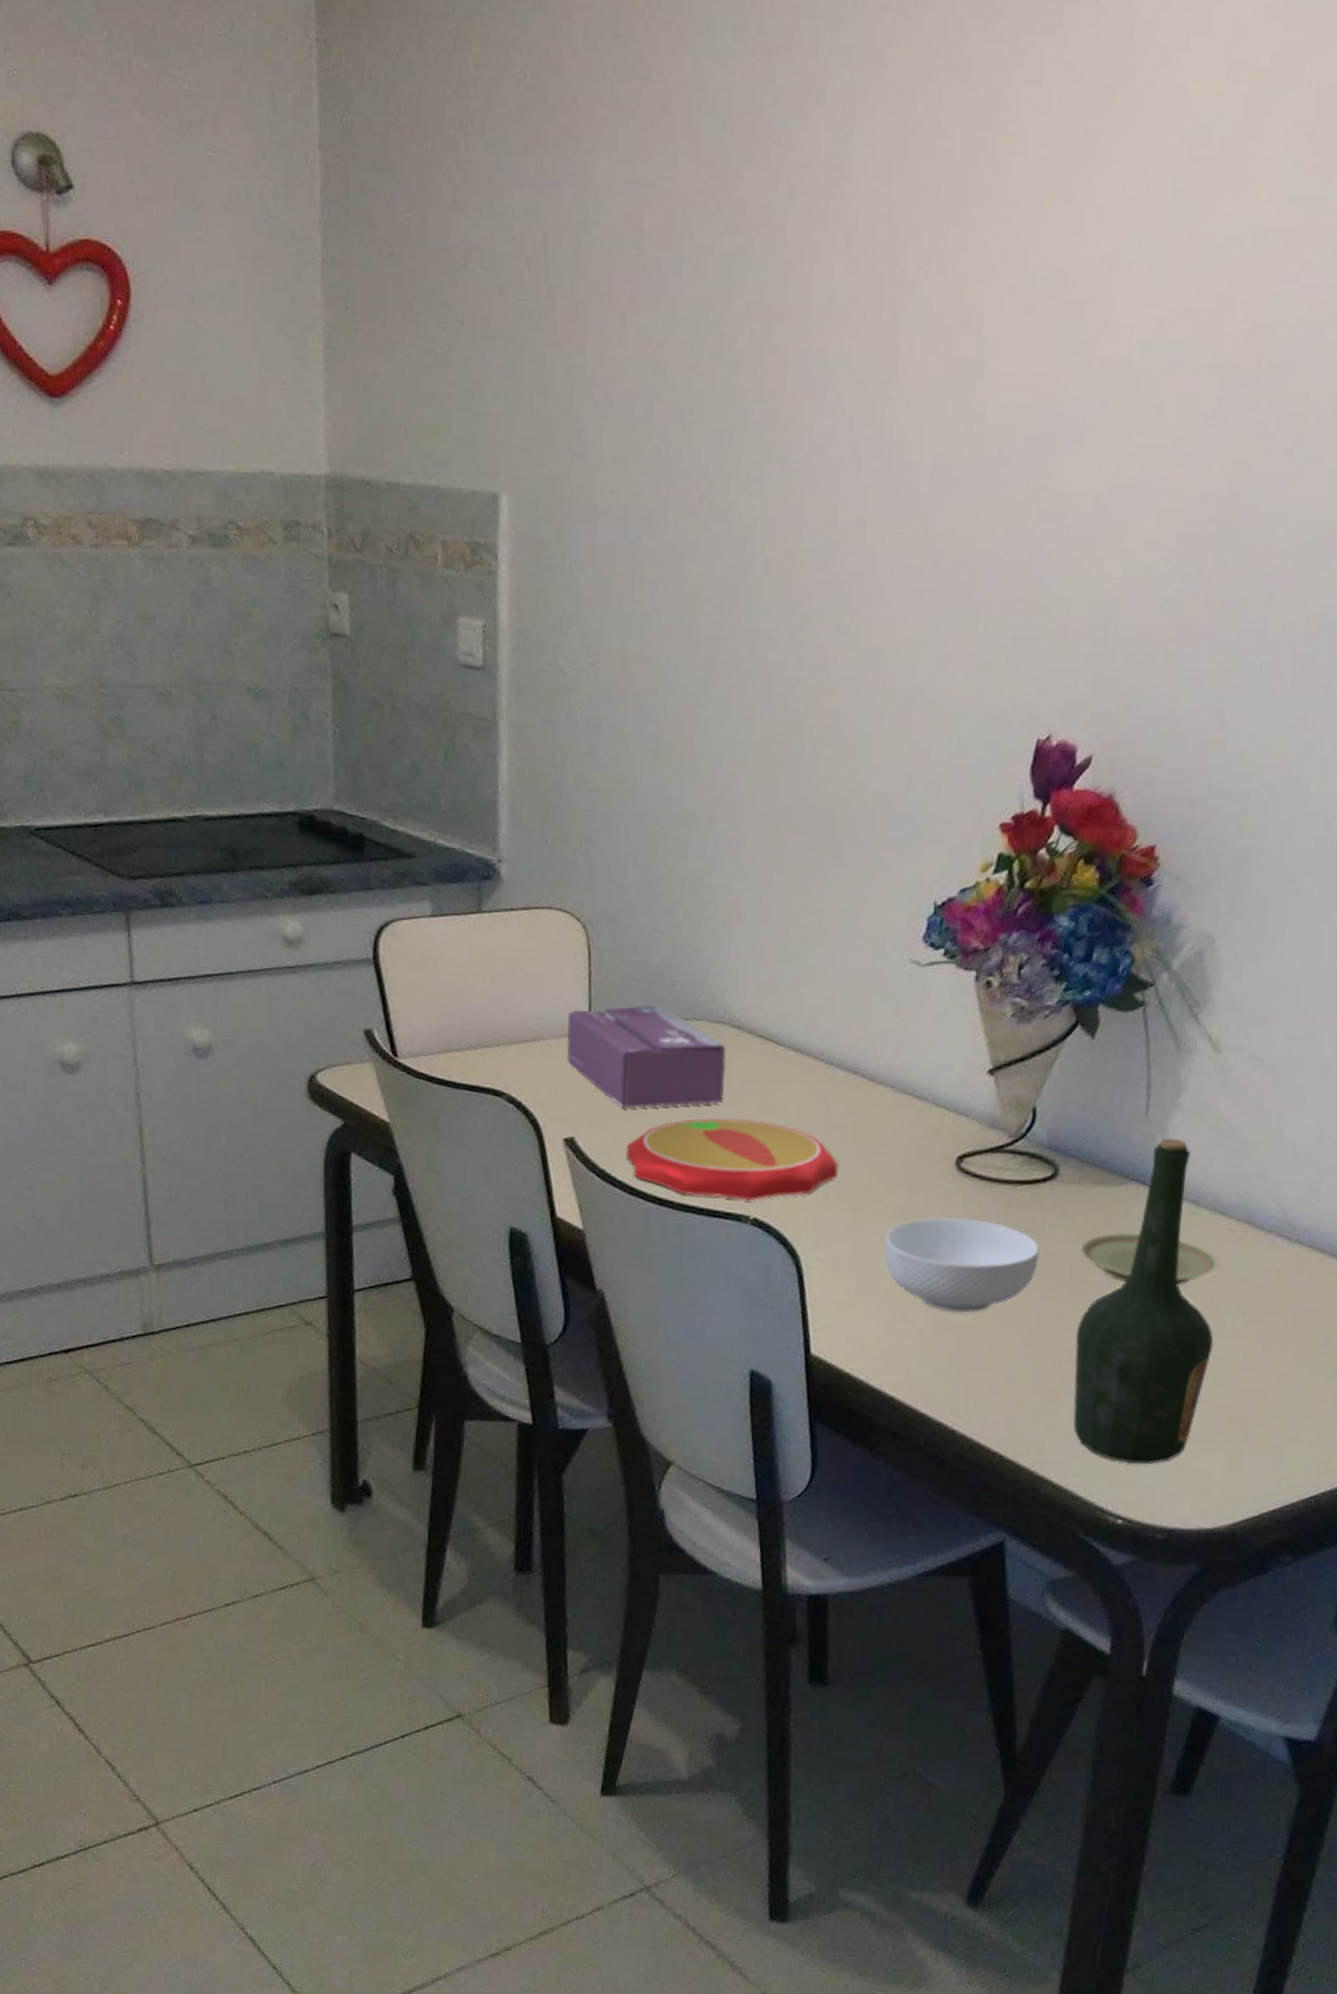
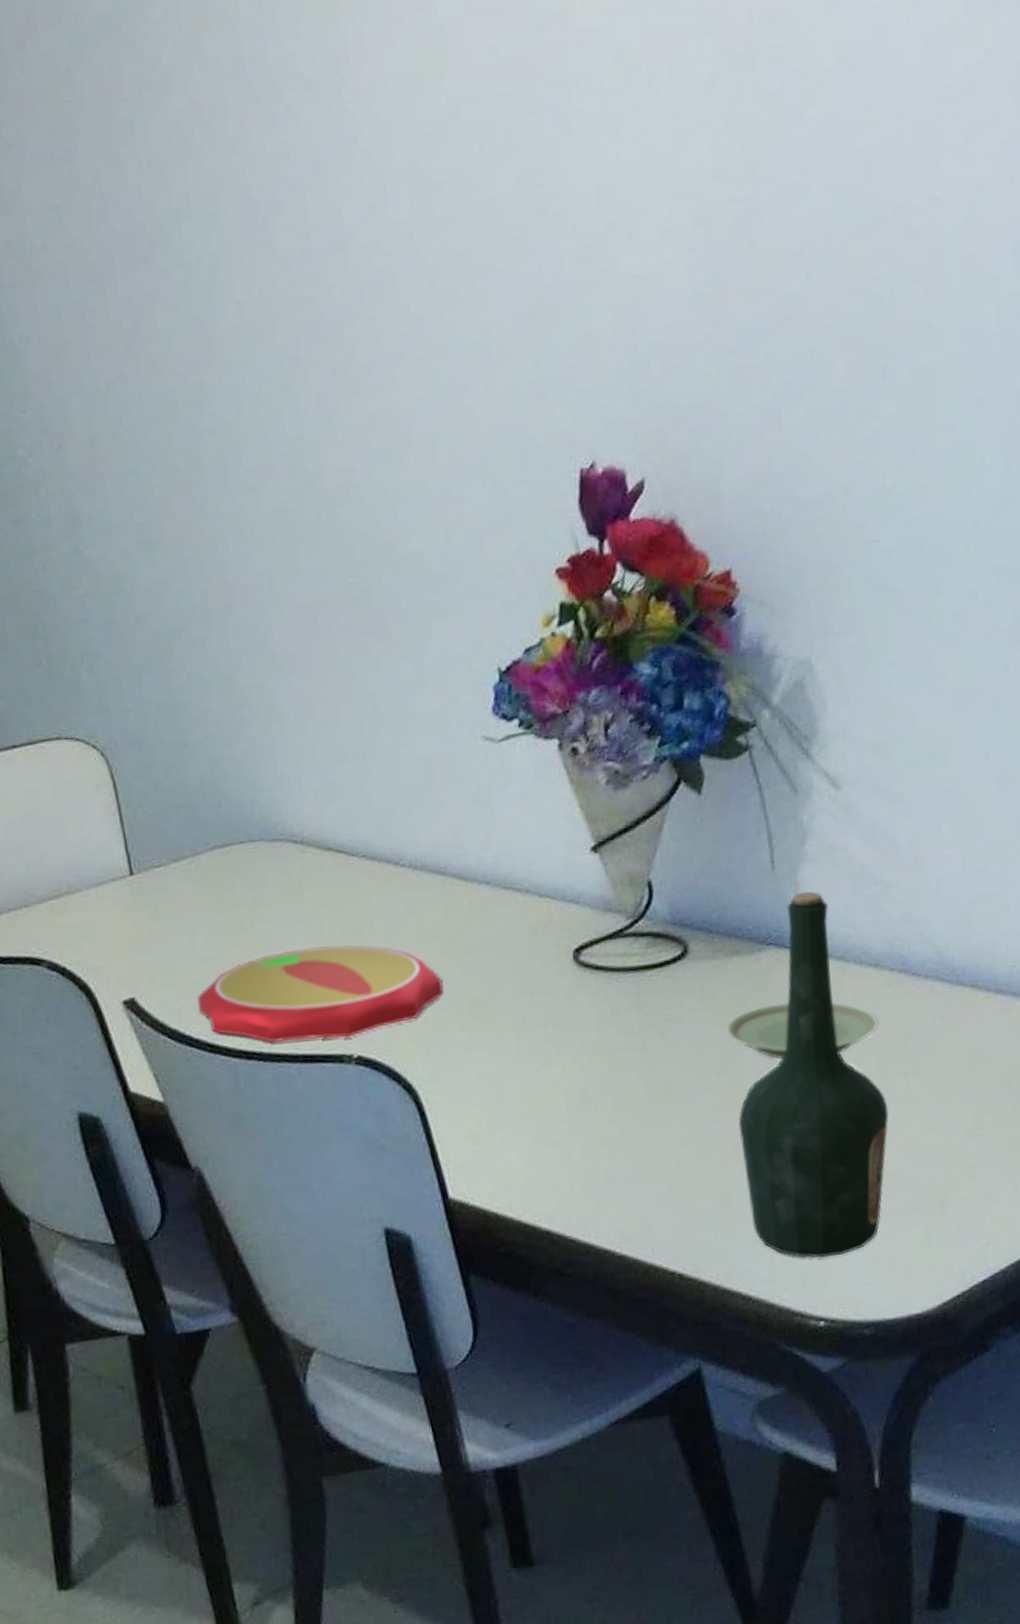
tissue box: present [566,1005,726,1109] -> none [102,831,299,956]
cereal bowl: present [884,1216,1040,1313] -> none [508,1016,684,1125]

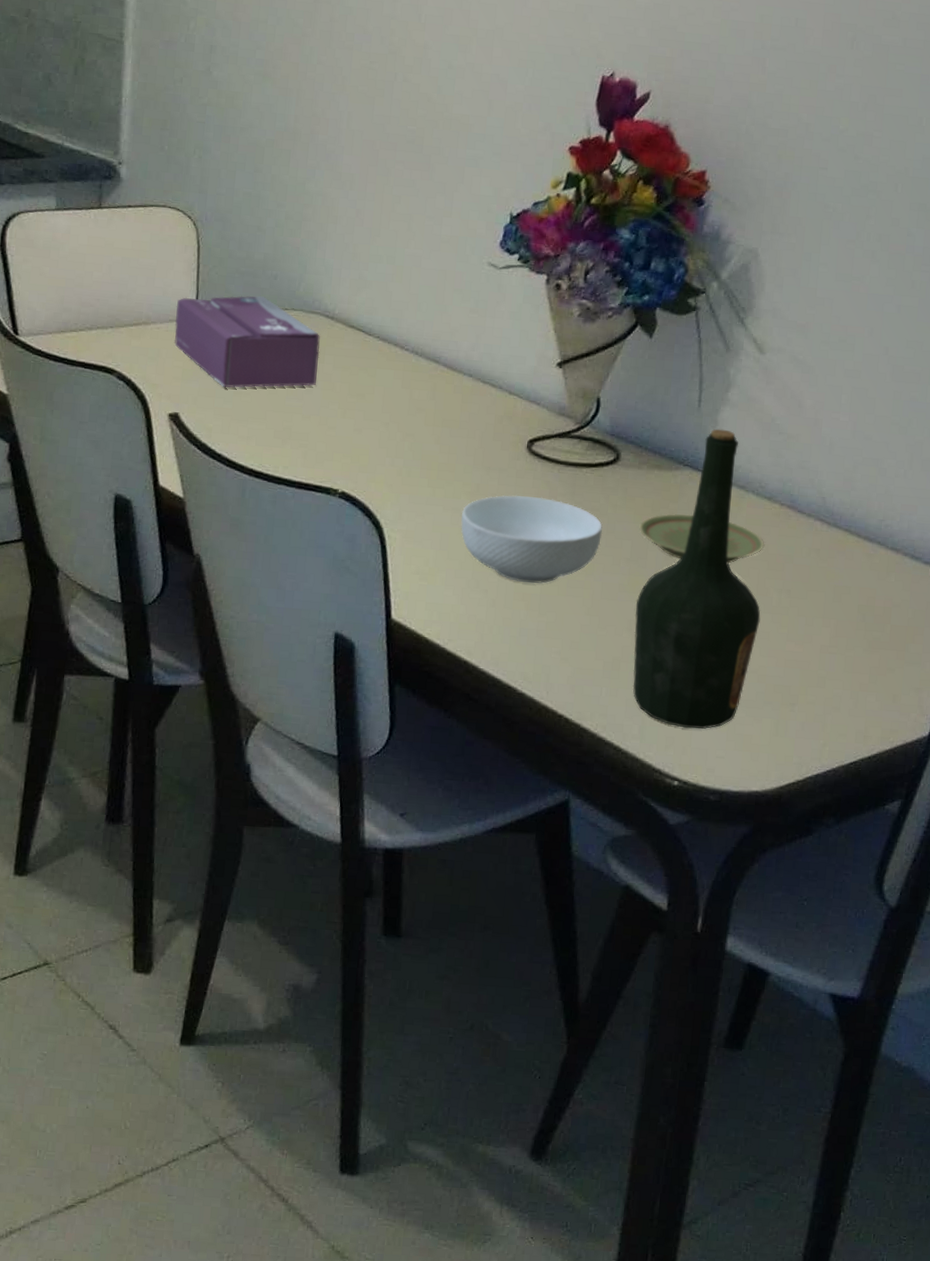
tissue box: none [102,831,299,956] -> present [174,295,320,388]
plate: present [197,945,444,1043] -> none [225,399,420,475]
cereal bowl: none [508,1016,684,1125] -> present [460,494,603,584]

